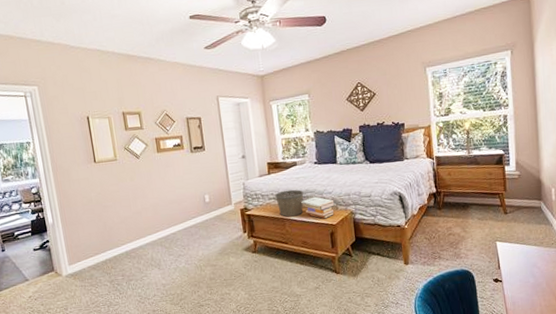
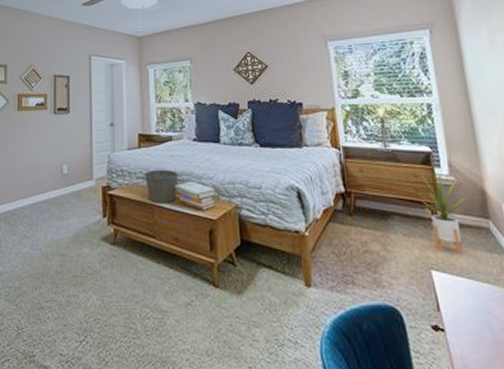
house plant: none [491,169,526,228] -> present [418,170,465,254]

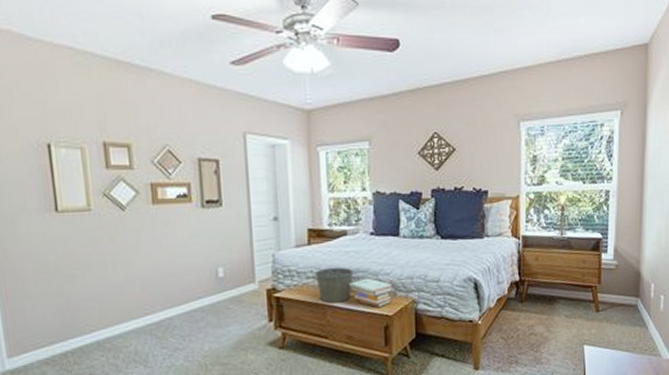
house plant: present [418,170,465,254] -> none [584,256,623,330]

